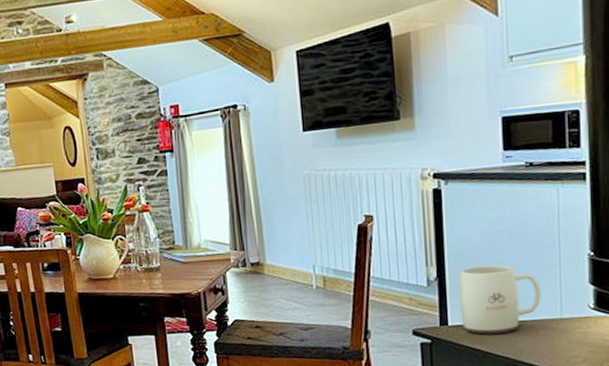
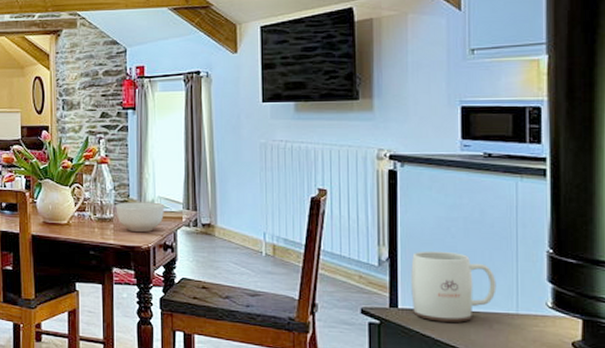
bowl: none [161,246,212,279] -> present [116,202,165,233]

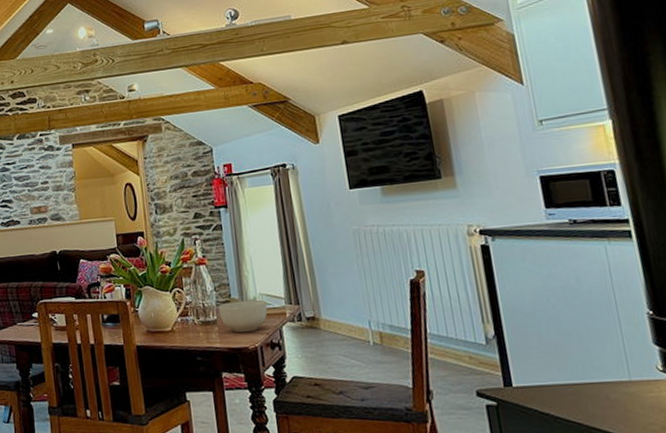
mug: present [411,251,497,322] -> none [517,322,606,397]

